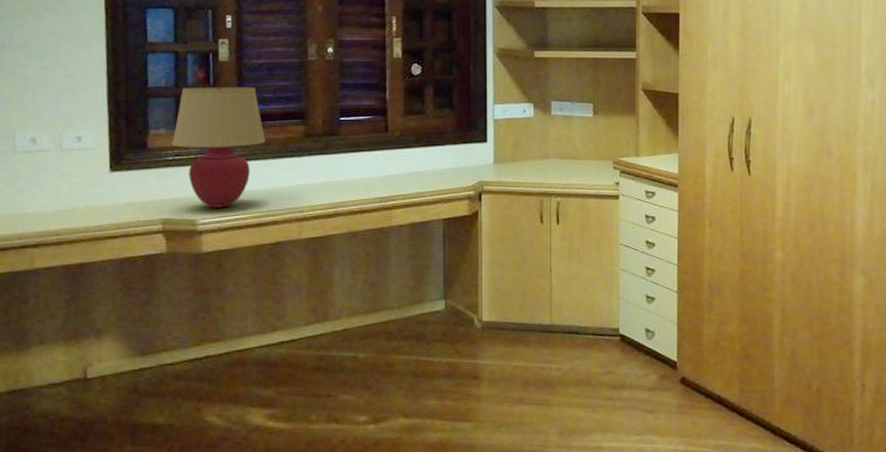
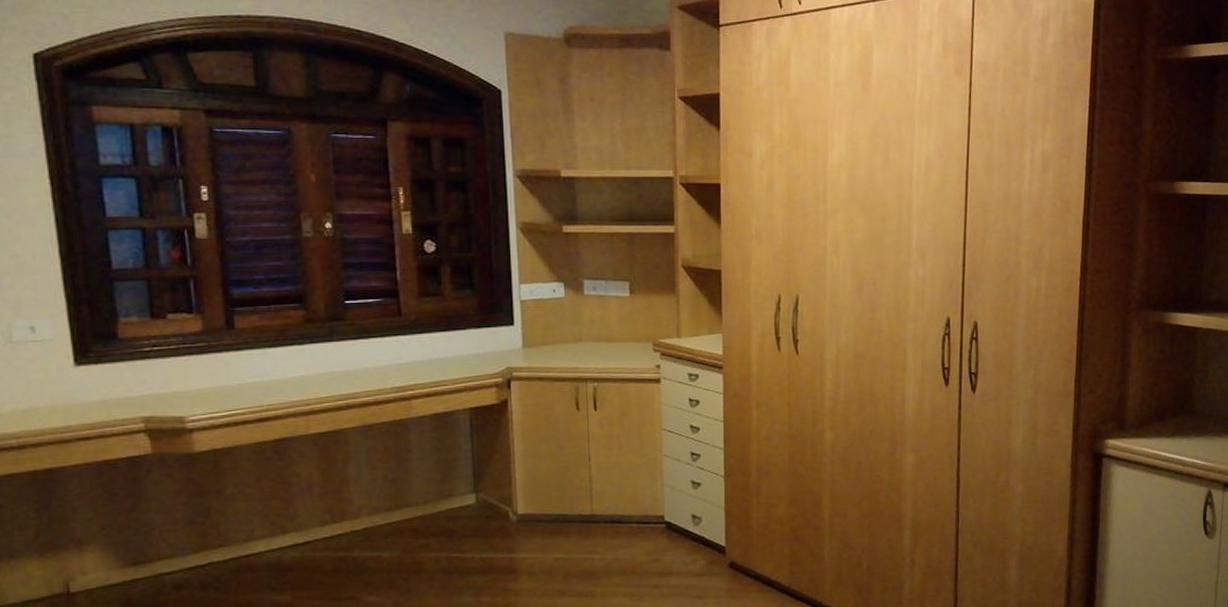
table lamp: present [172,87,266,208] -> none [147,268,260,403]

